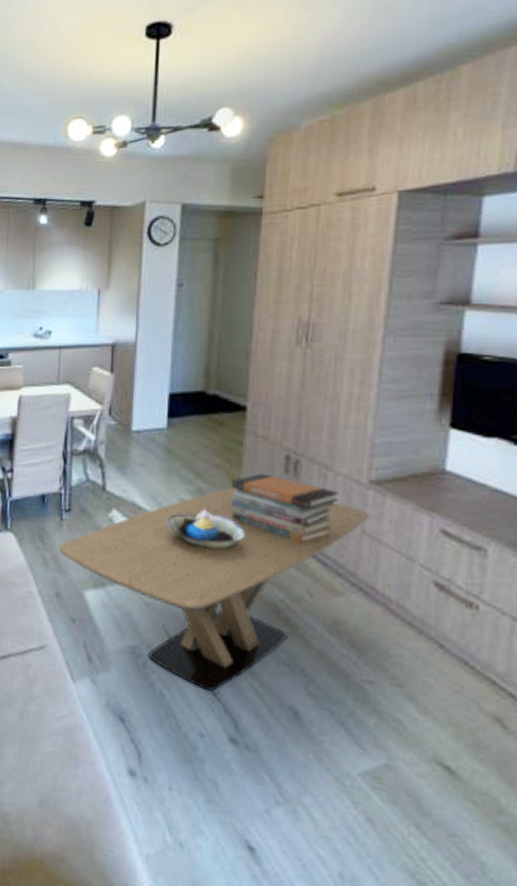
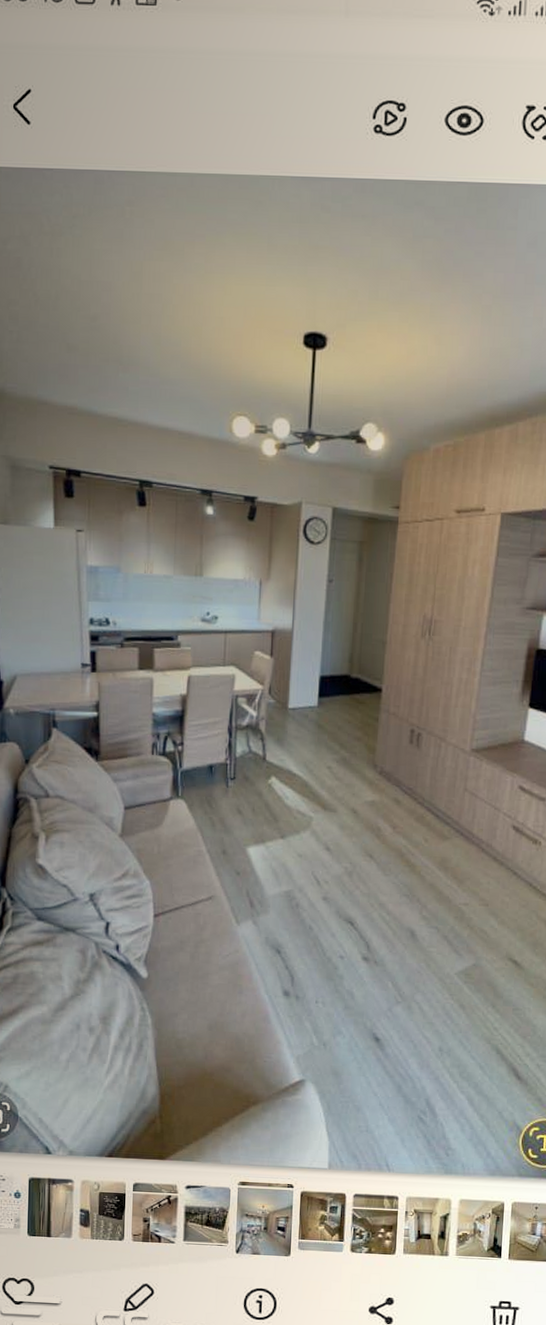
coffee table: present [58,487,370,691] -> none [225,755,471,921]
decorative bowl: present [167,509,245,549] -> none [316,774,379,807]
book stack: present [230,473,339,543] -> none [367,744,449,800]

